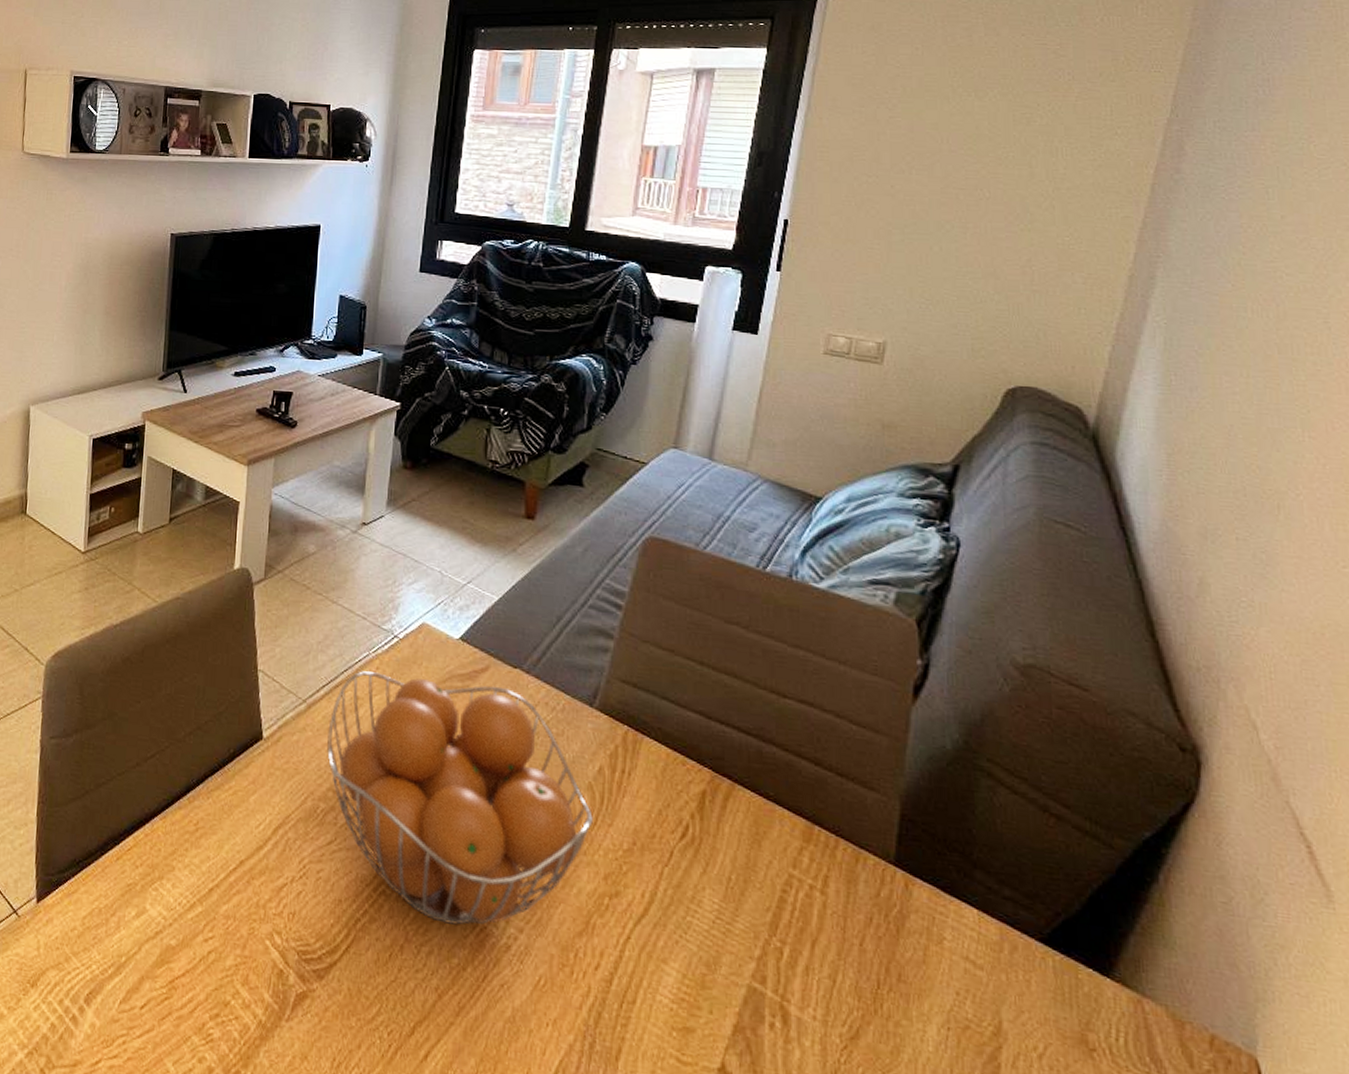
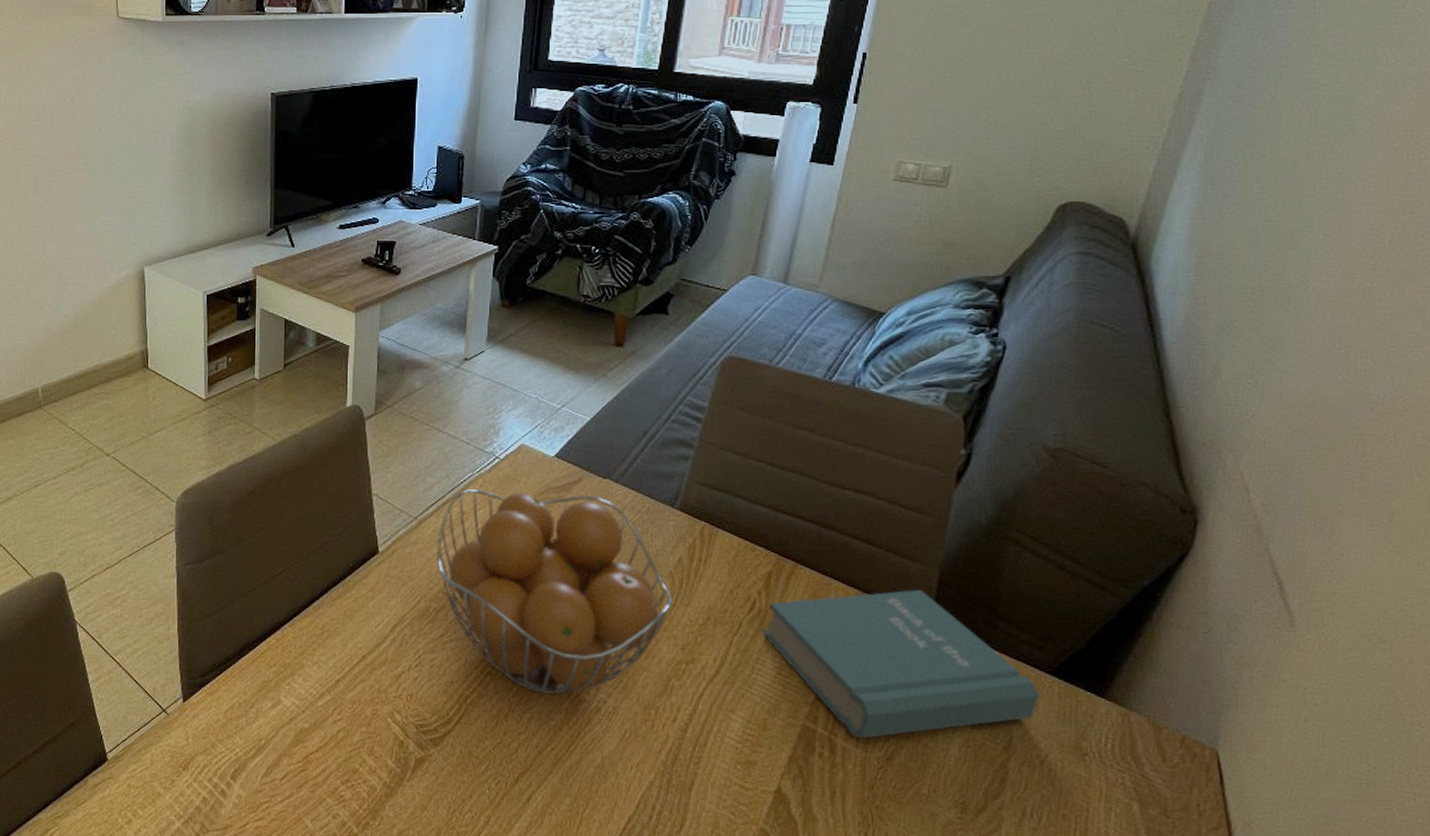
book: none [698,824,1031,1009] -> present [763,589,1040,739]

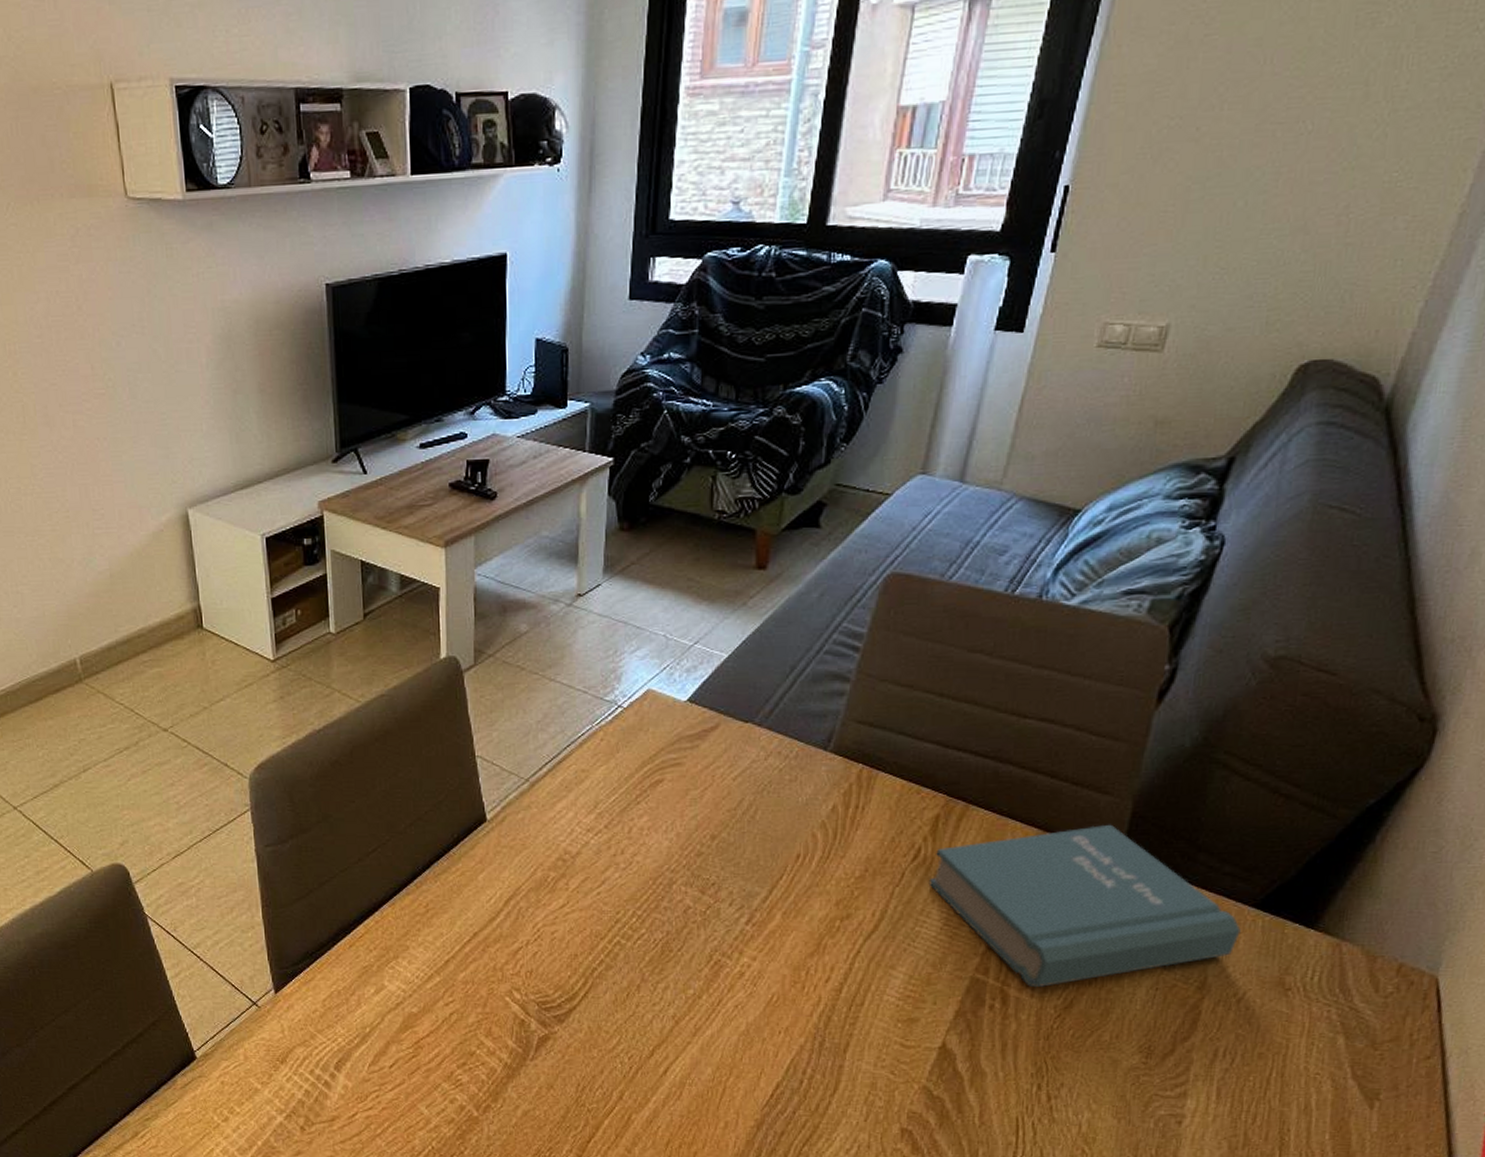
fruit basket: present [437,488,673,695] -> none [554,742,826,962]

